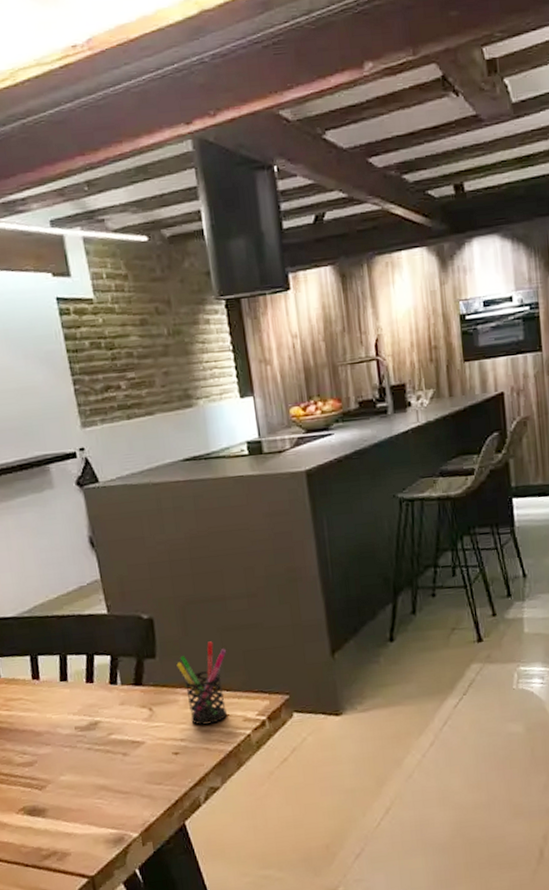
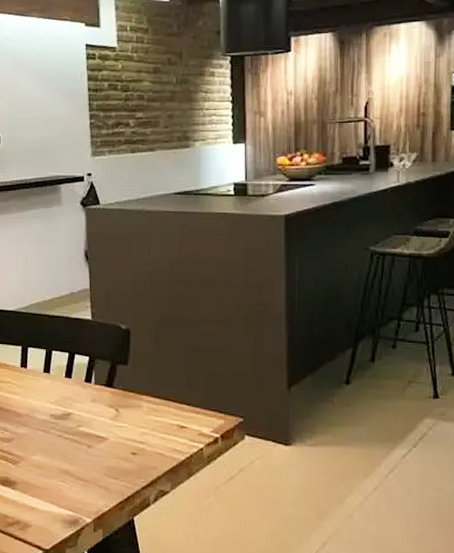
pen holder: present [176,641,228,725] -> none [145,358,192,433]

